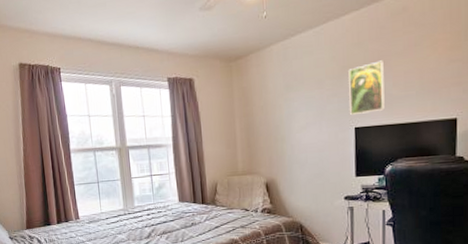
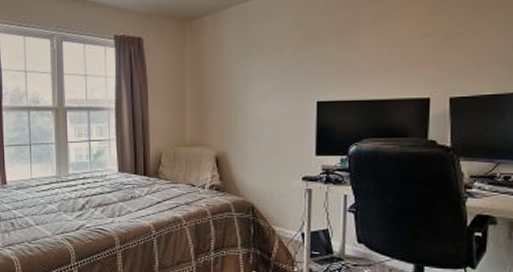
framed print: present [349,60,385,116] -> none [312,30,351,88]

